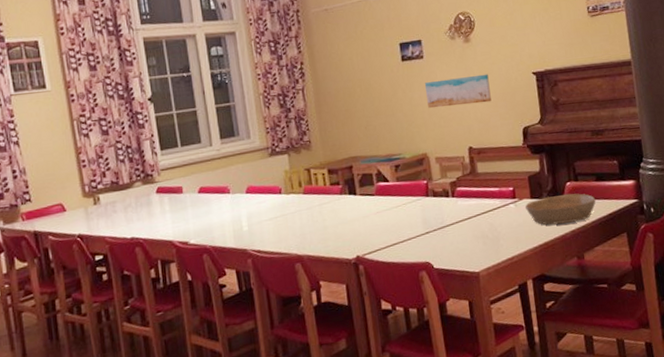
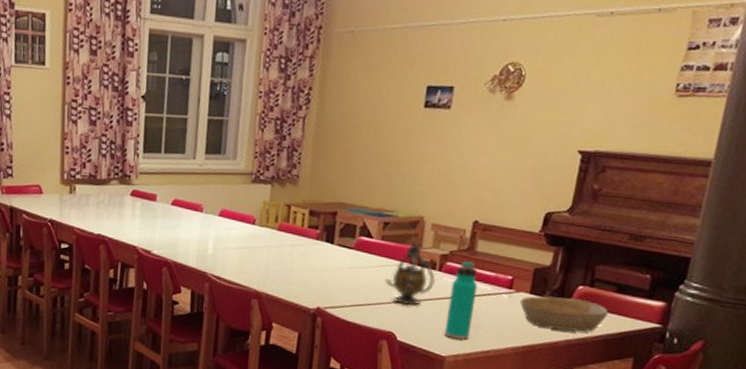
teapot: none [409,177,452,236] -> present [384,243,435,306]
wall art: present [424,74,492,109] -> none [440,137,523,175]
water bottle: none [465,182,494,254] -> present [444,261,477,340]

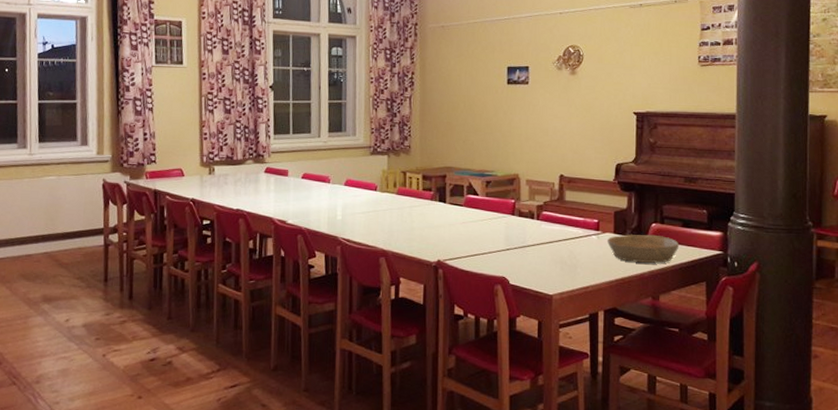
teapot: present [384,243,435,306] -> none [493,197,535,252]
water bottle: present [444,261,477,340] -> none [548,209,571,278]

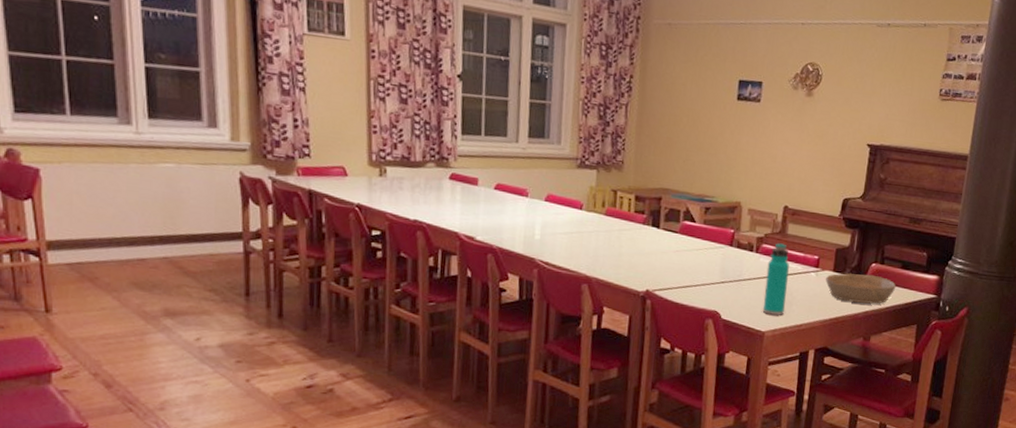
water bottle: none [548,209,571,278] -> present [762,243,789,315]

